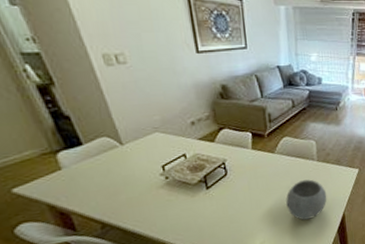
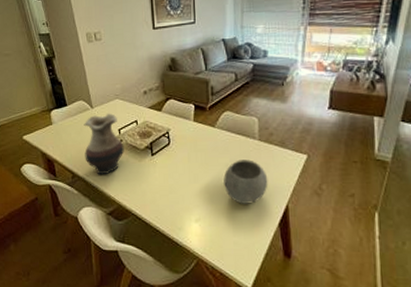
vase: none [111,149,172,220] -> present [84,114,124,175]

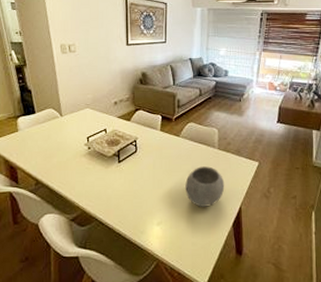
vase: present [84,114,124,175] -> none [50,122,92,182]

